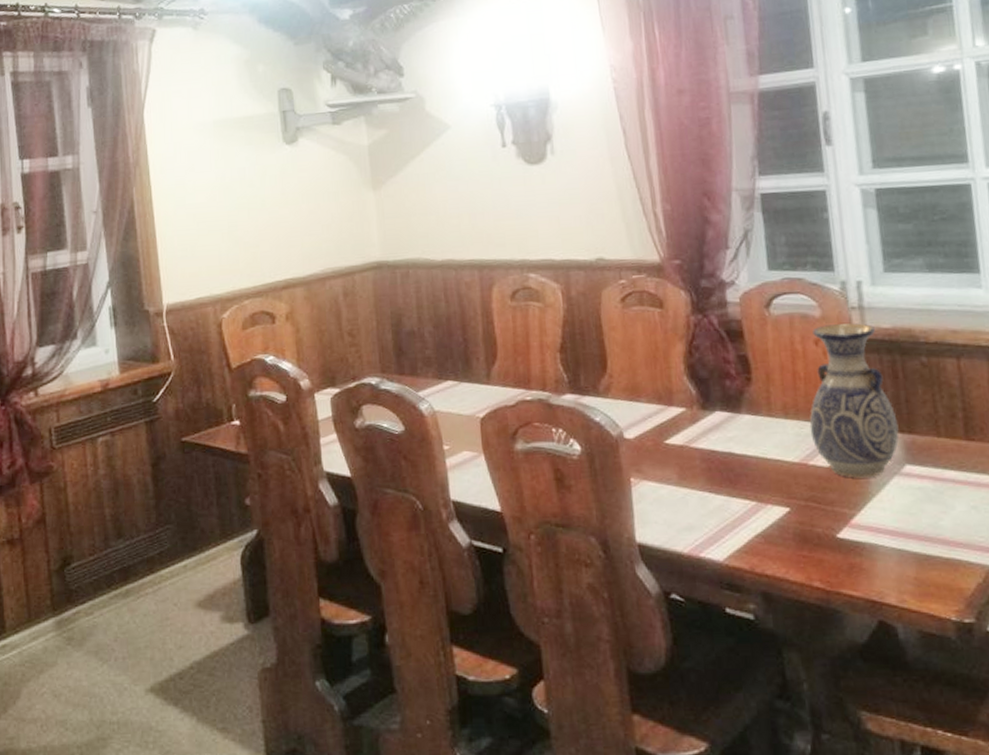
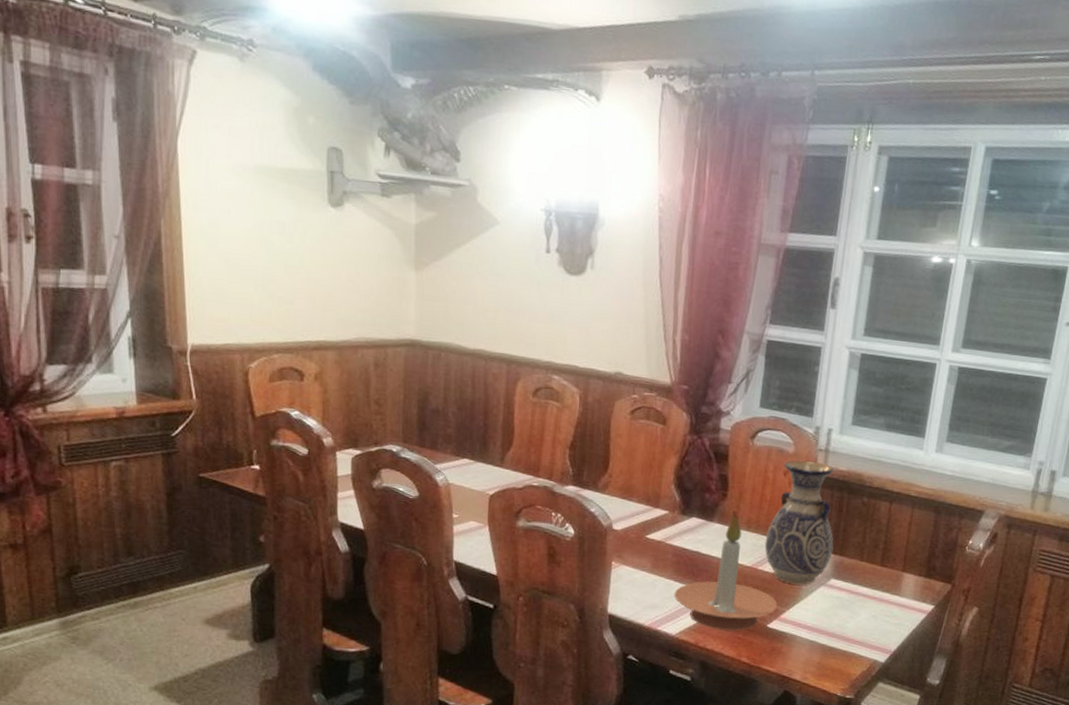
candle holder: none [711,395,845,548] -> present [673,510,778,631]

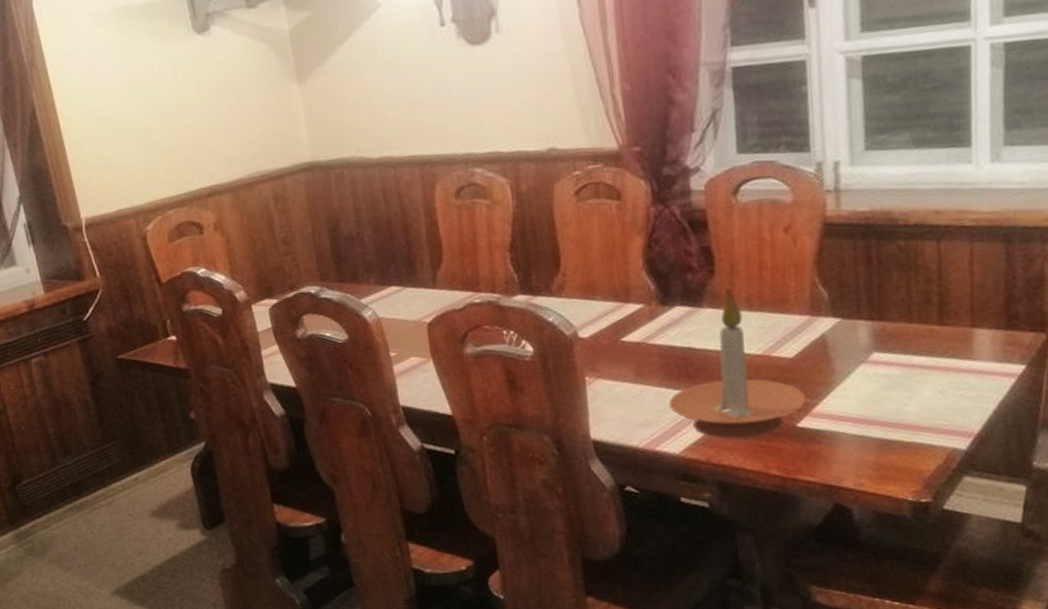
vase: present [764,460,835,585] -> none [774,207,869,368]

